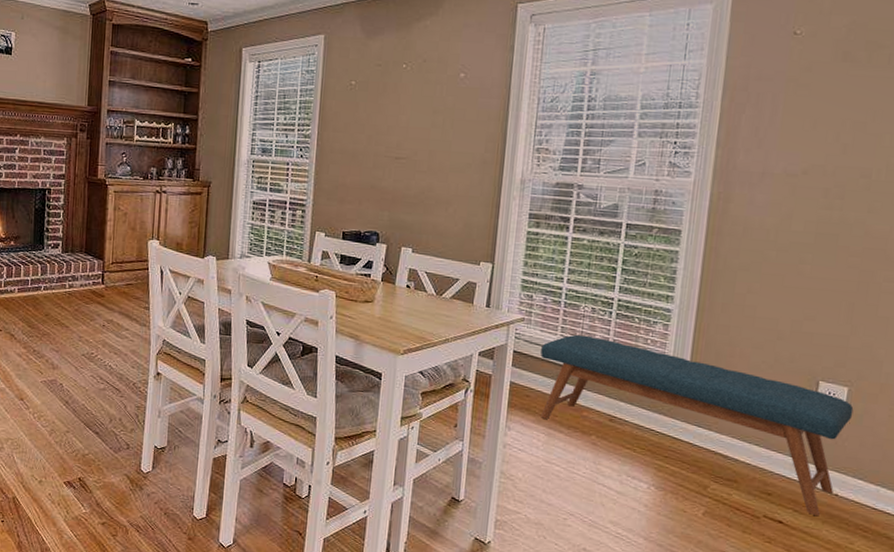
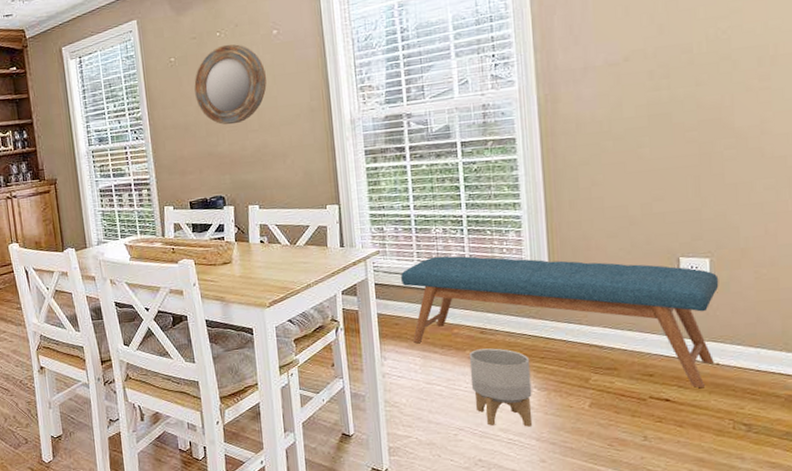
home mirror: none [369,78,445,162] -> present [194,44,267,125]
planter: none [591,436,653,525] -> present [468,348,533,427]

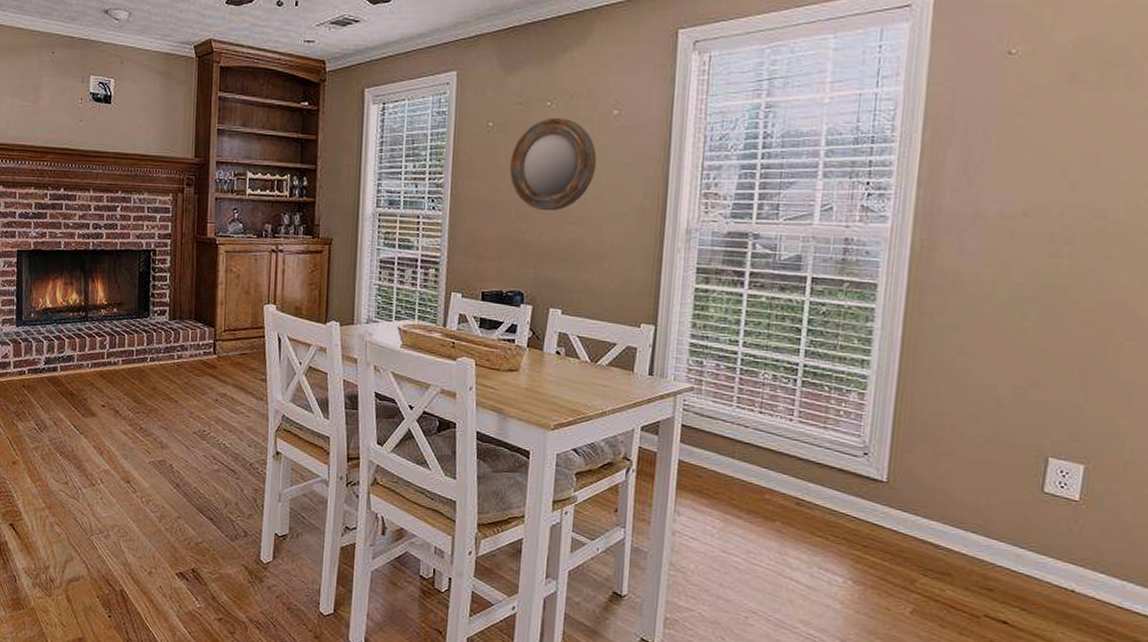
bench: present [401,256,719,388] -> none [713,405,1092,615]
planter: present [468,348,533,427] -> none [775,522,849,624]

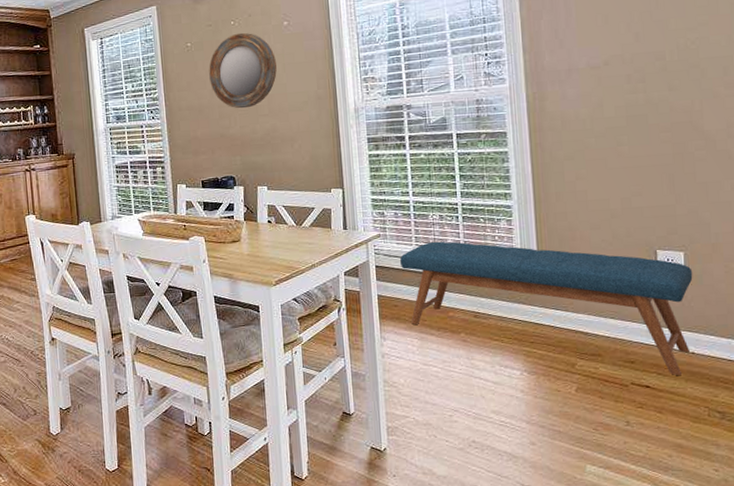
bench: none [713,405,1092,615] -> present [400,241,693,375]

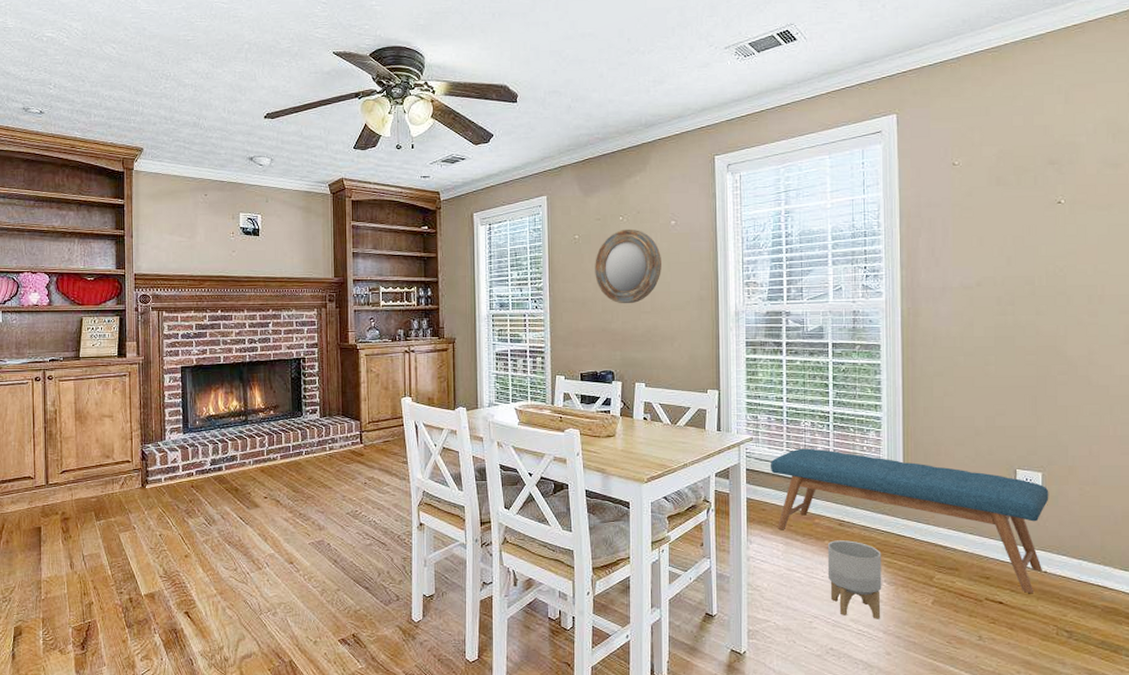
planter: none [463,332,523,410] -> present [827,540,882,619]

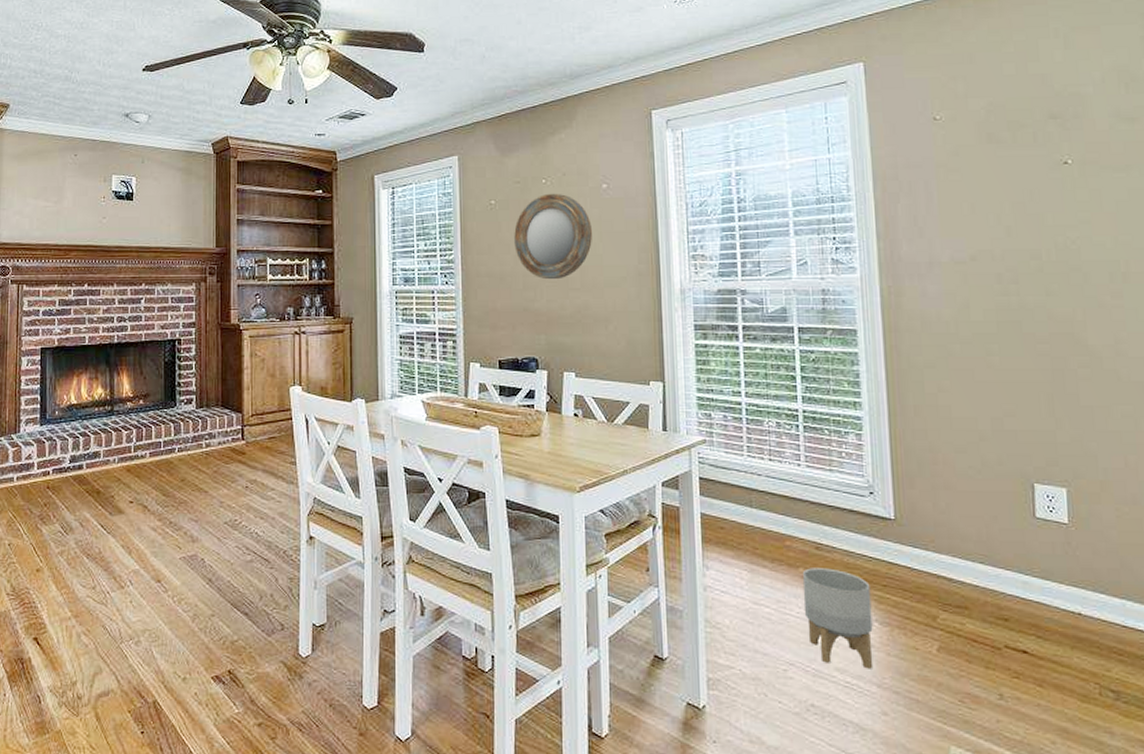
bench: present [771,448,1049,593] -> none [729,453,1078,640]

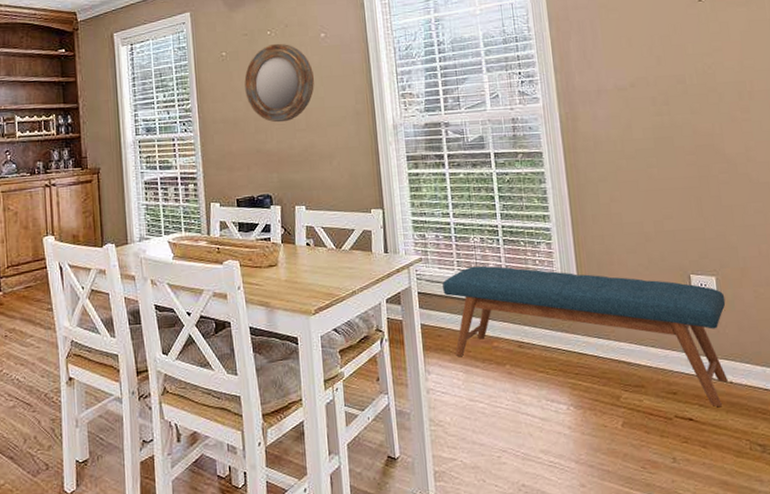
bench: none [729,453,1078,640] -> present [443,265,728,407]
planter: present [802,568,873,669] -> none [508,363,571,448]

